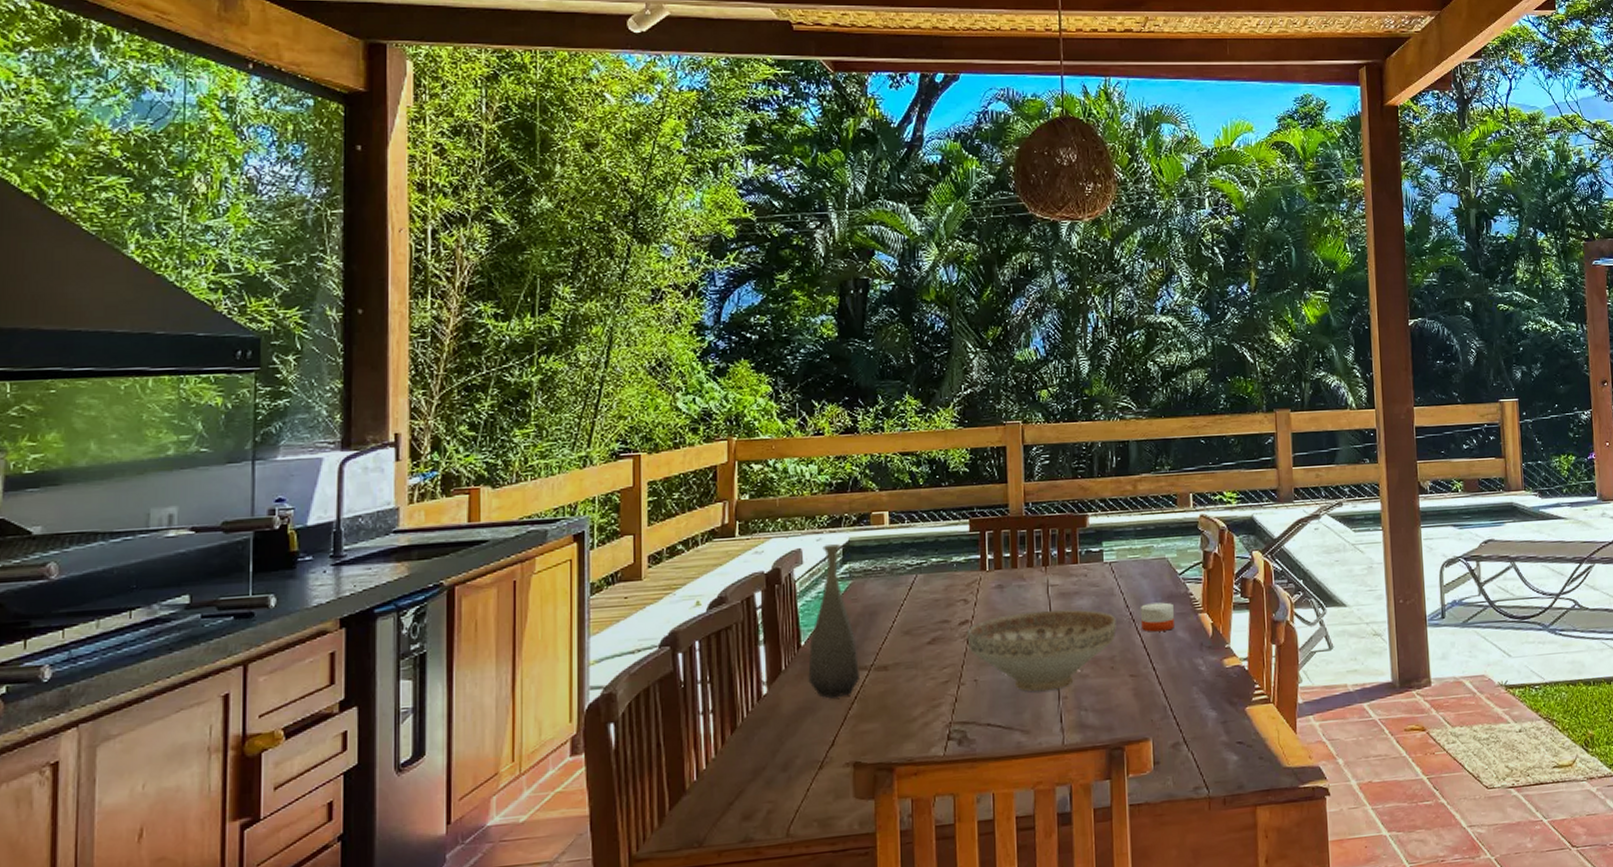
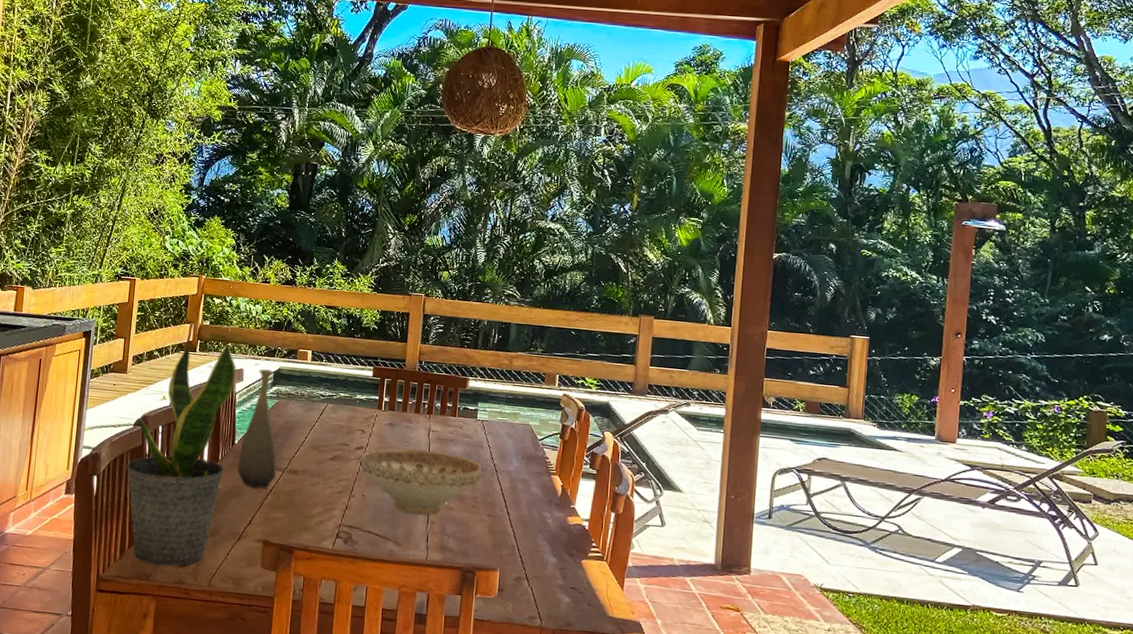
potted plant: none [655,520,792,825] -> present [126,342,236,567]
candle: present [1141,602,1174,632] -> none [502,459,531,485]

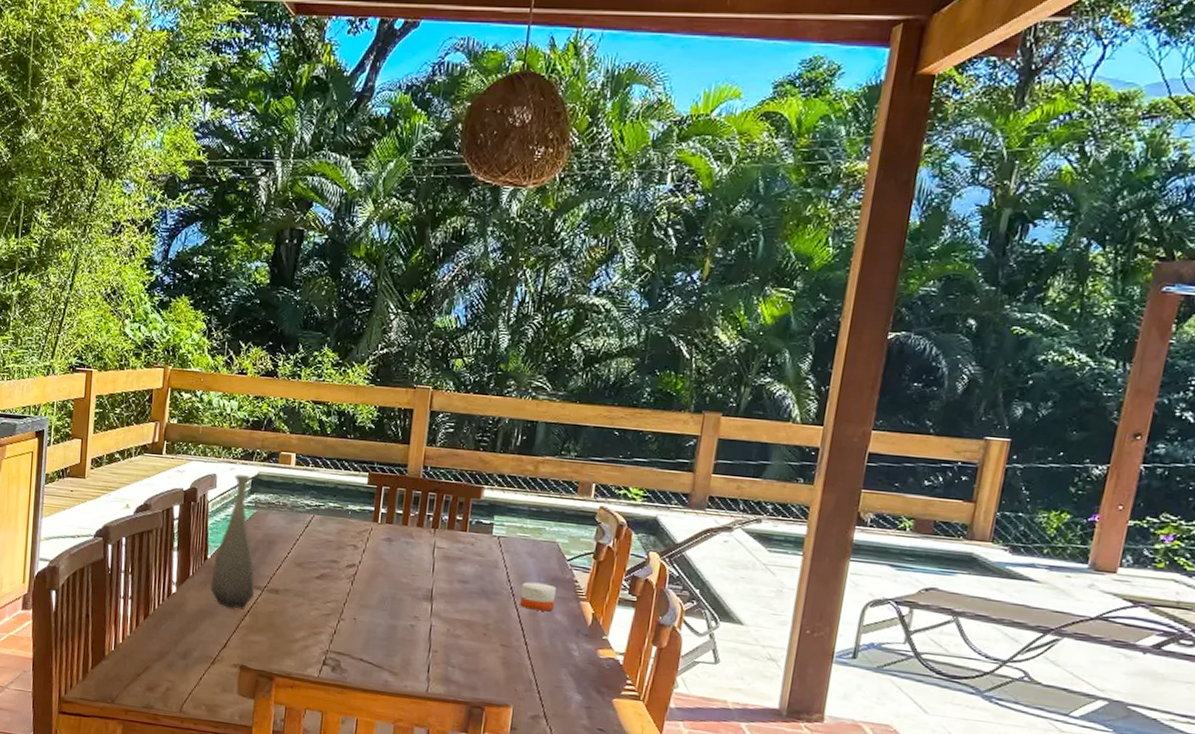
potted plant: present [126,342,236,567] -> none [87,444,208,690]
decorative bowl: present [360,448,482,515] -> none [352,566,496,643]
candle: none [502,459,531,485] -> present [520,582,556,612]

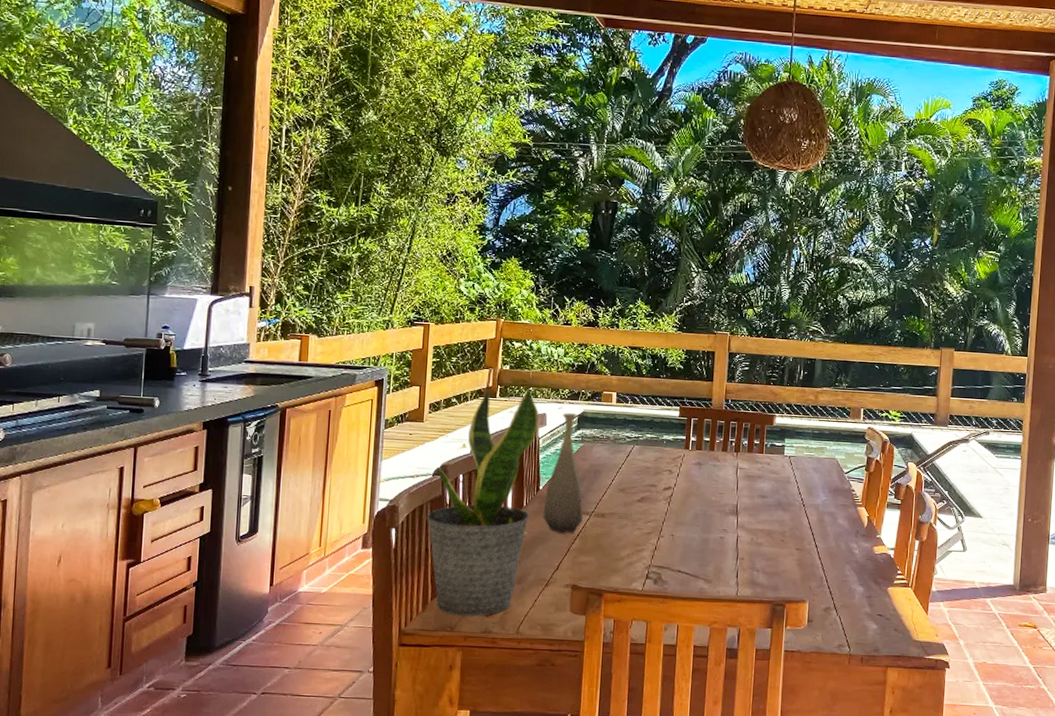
potted plant: none [87,444,208,690] -> present [426,388,539,617]
candle: present [520,582,556,612] -> none [810,493,838,517]

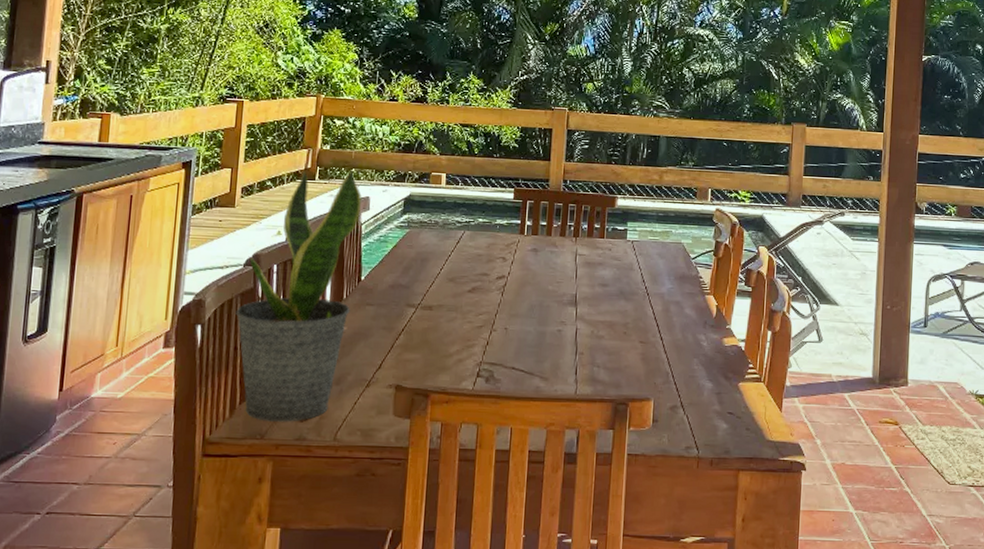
bottle: present [543,413,583,533] -> none [364,196,408,328]

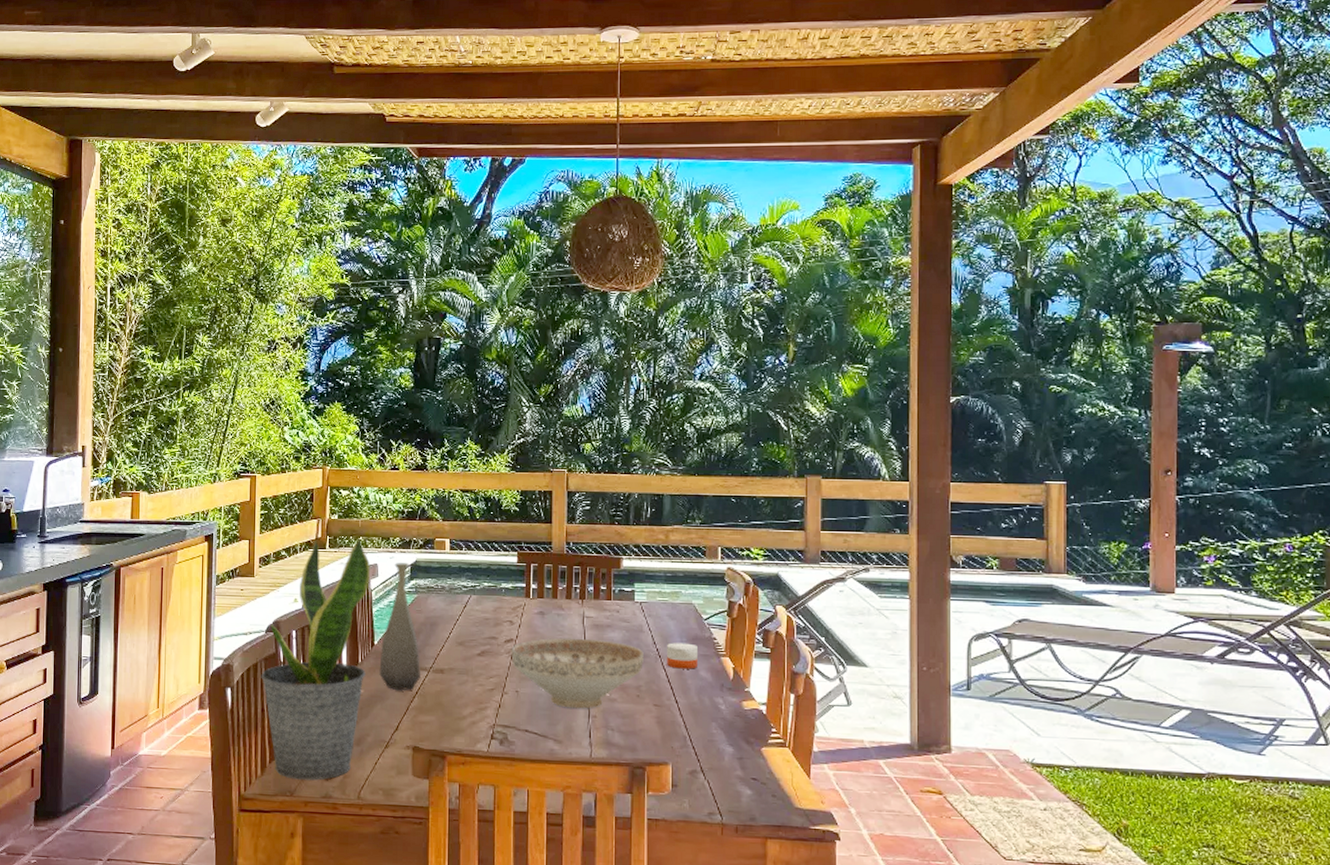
bottle: none [364,196,408,328] -> present [379,563,420,691]
decorative bowl: none [502,275,633,346] -> present [511,637,644,709]
candle: none [654,281,684,307] -> present [667,643,697,669]

